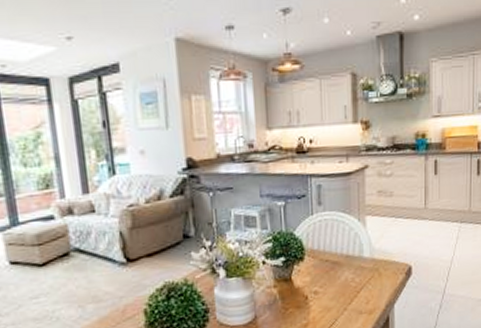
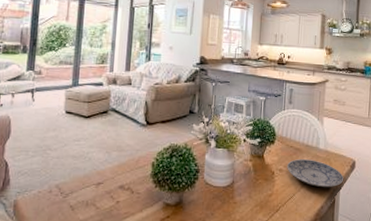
plate: none [323,272,399,306] -> present [287,159,344,188]

